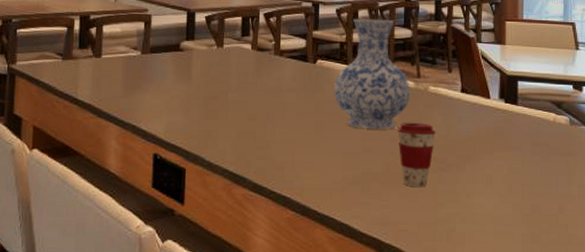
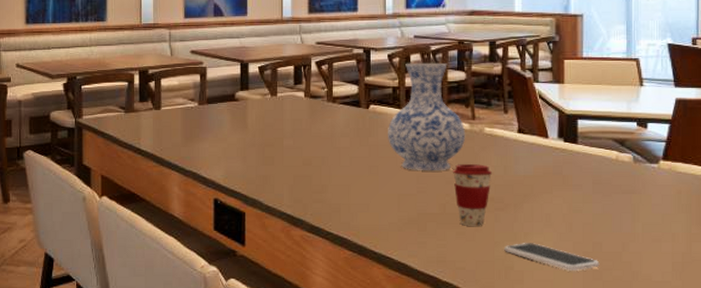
smartphone: none [446,204,538,233] -> present [504,243,600,271]

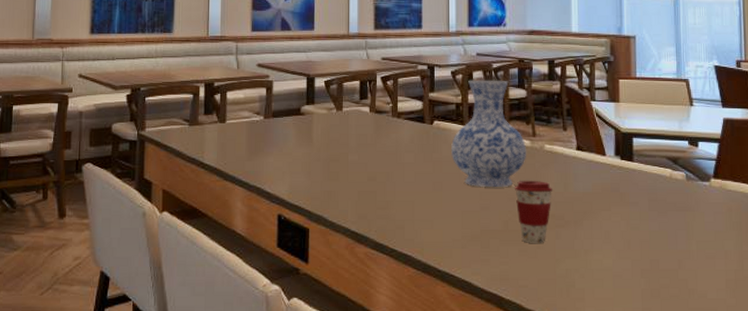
smartphone: present [504,243,600,271] -> none [565,260,658,288]

